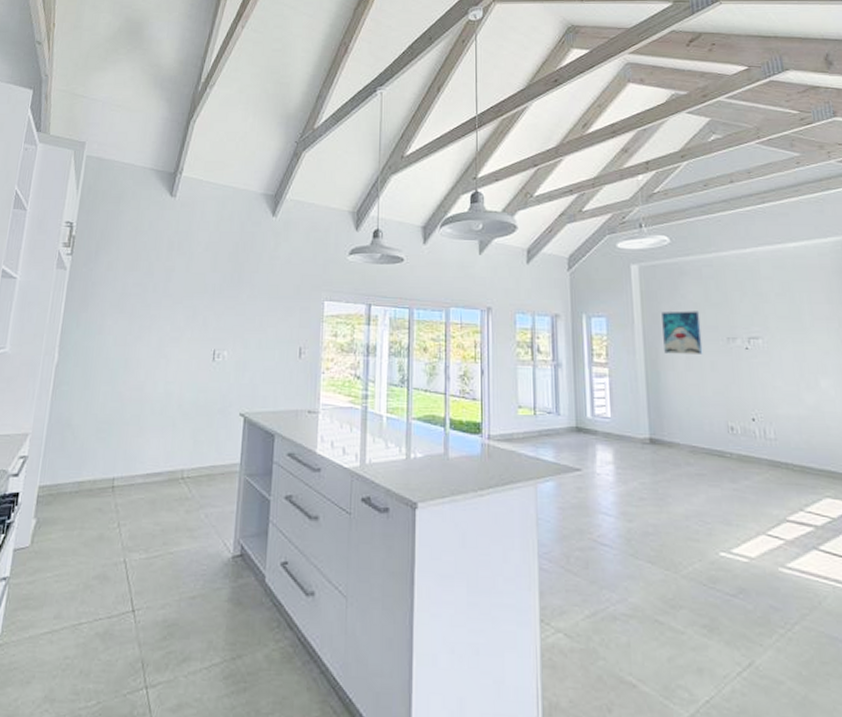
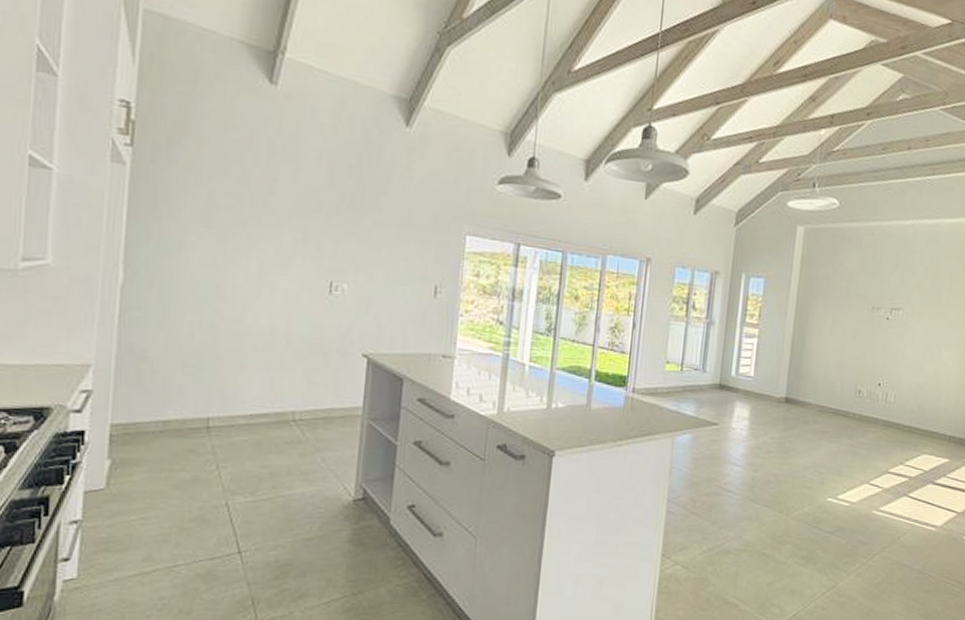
wall art: present [662,311,703,354] -> none [813,277,853,321]

